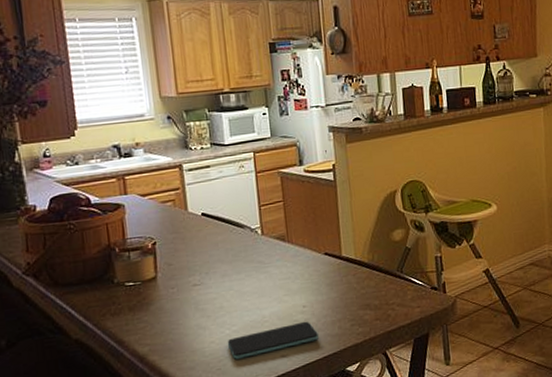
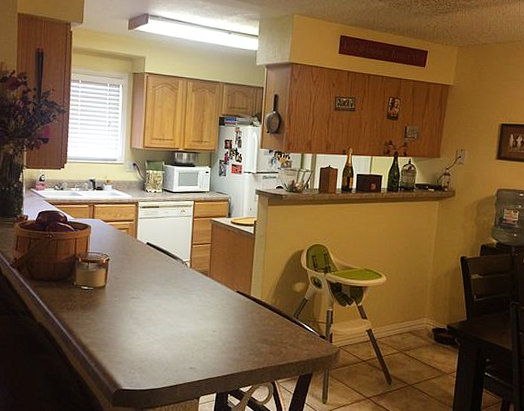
smartphone: present [227,321,319,359] -> none [150,343,222,363]

